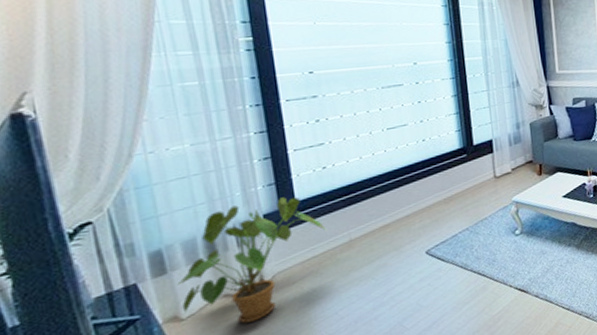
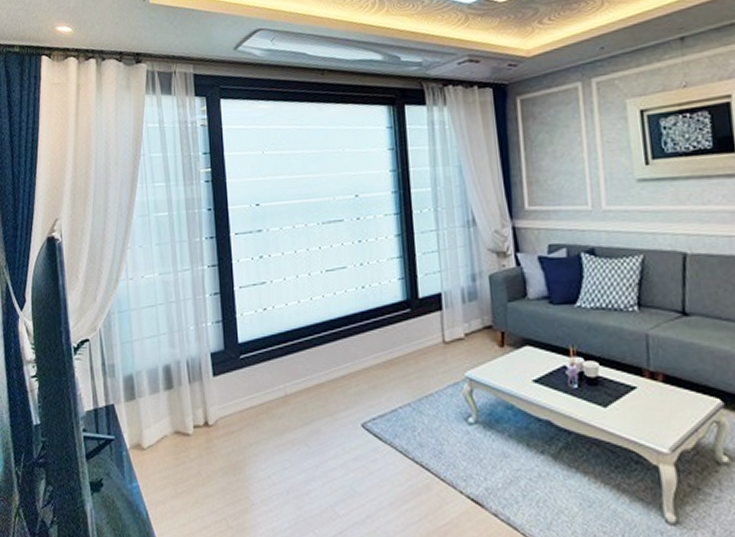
house plant: present [177,197,327,323] -> none [142,336,264,466]

